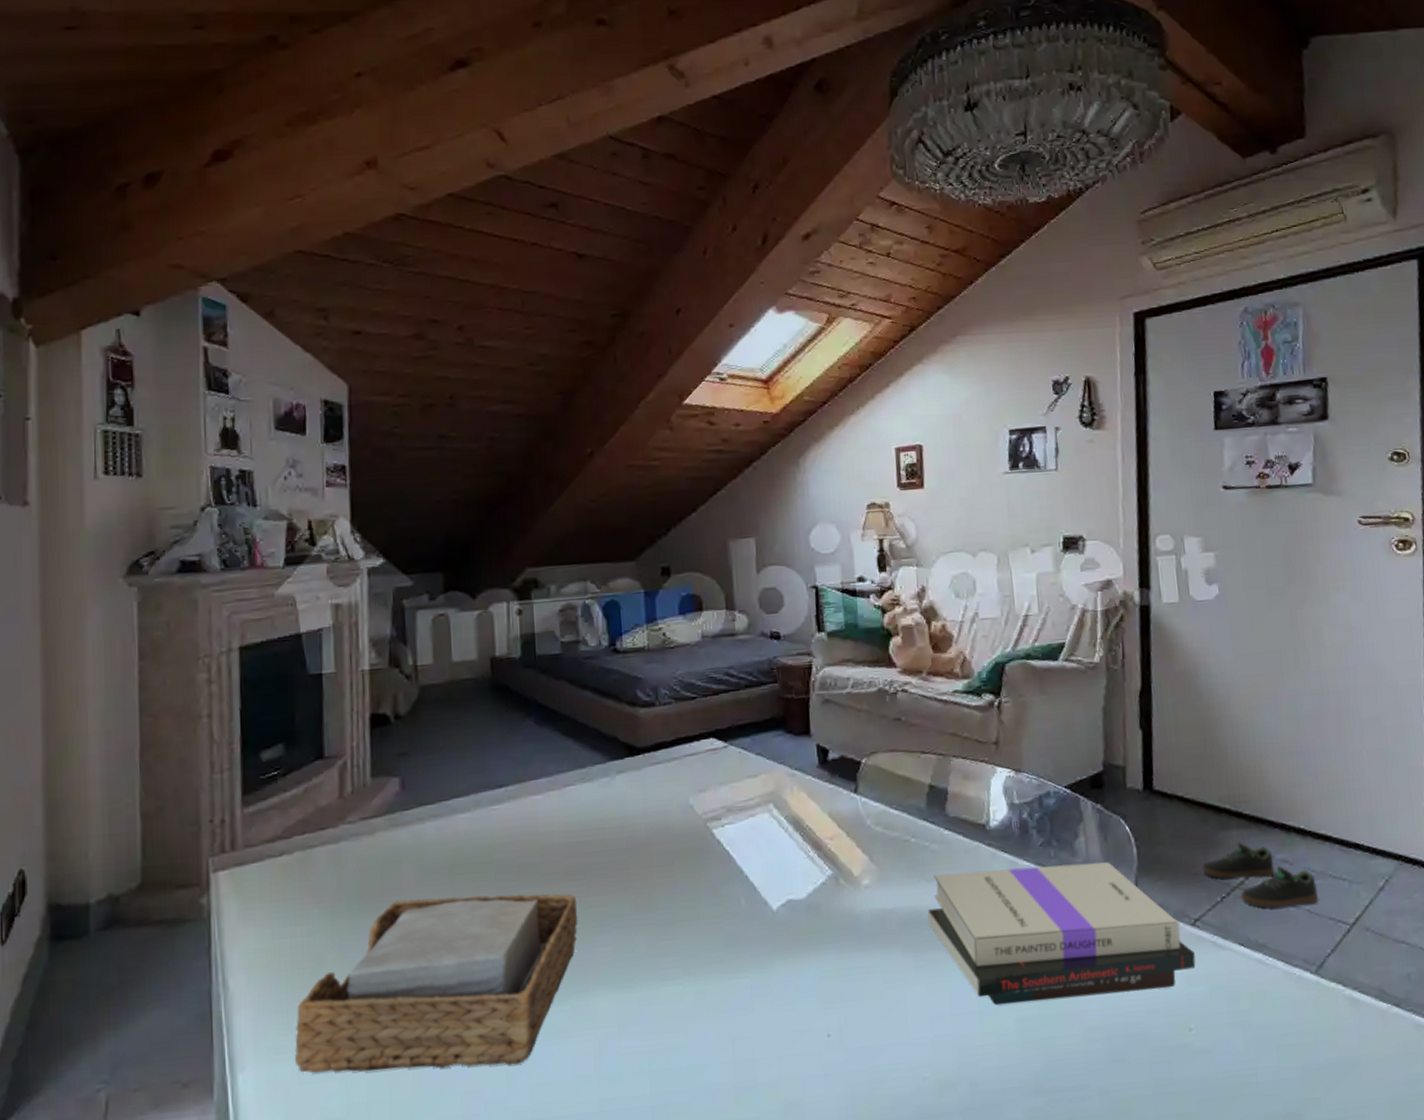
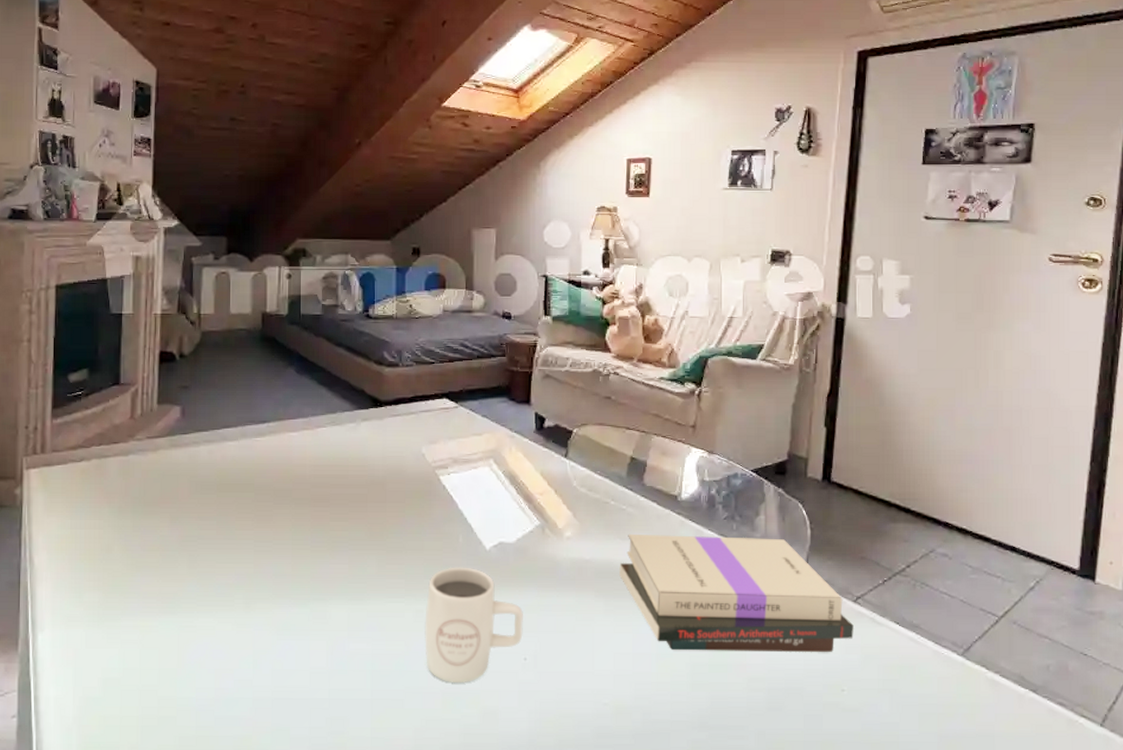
napkin holder: present [295,893,578,1073] -> none [84,508,321,652]
mug: none [708,933,824,1075] -> present [424,567,523,684]
shoe: present [1201,842,1319,909] -> none [868,534,973,596]

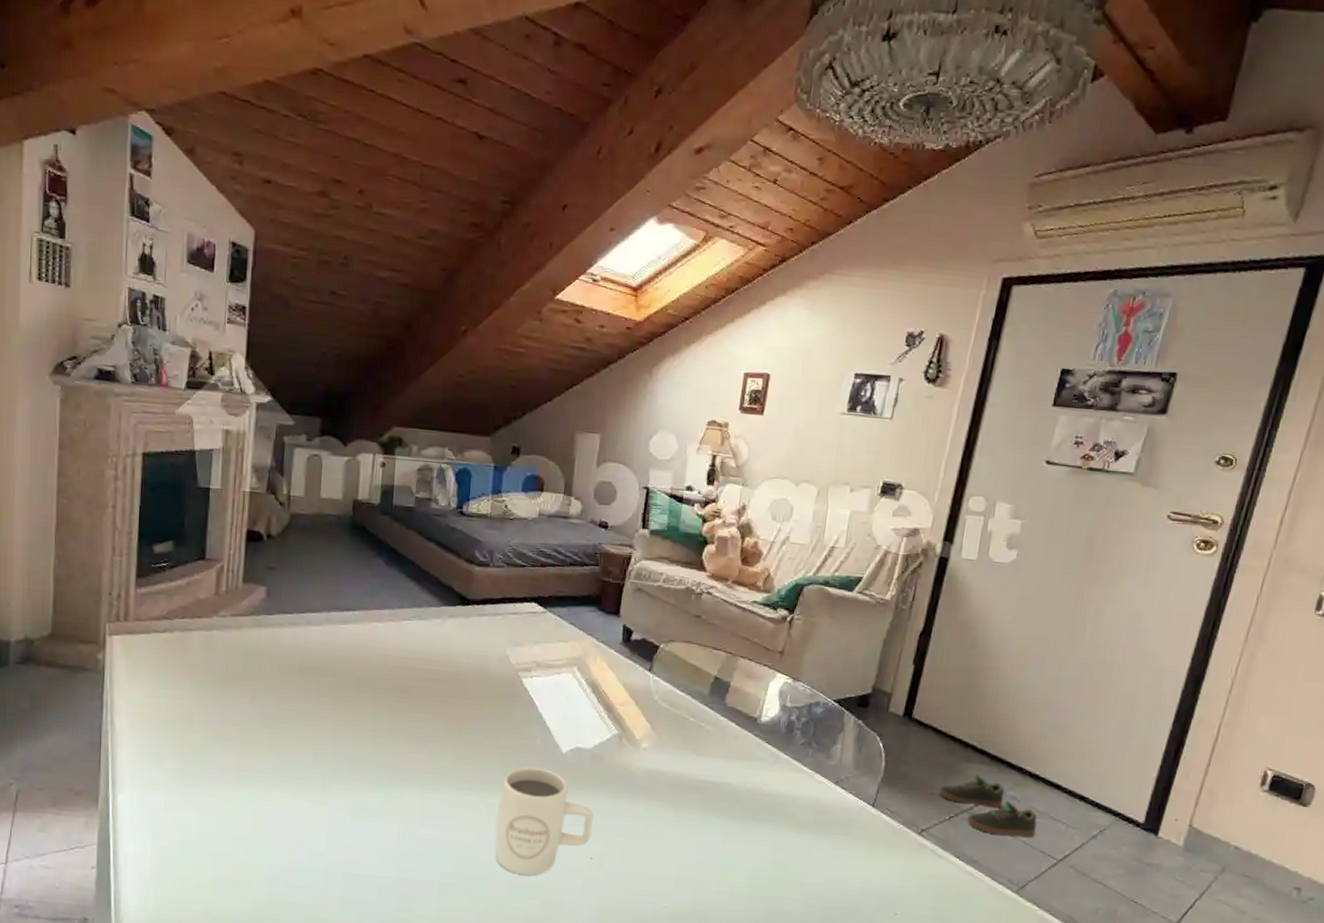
books: present [619,533,854,652] -> none [691,750,915,878]
shoe: none [868,534,973,596] -> present [938,775,1037,838]

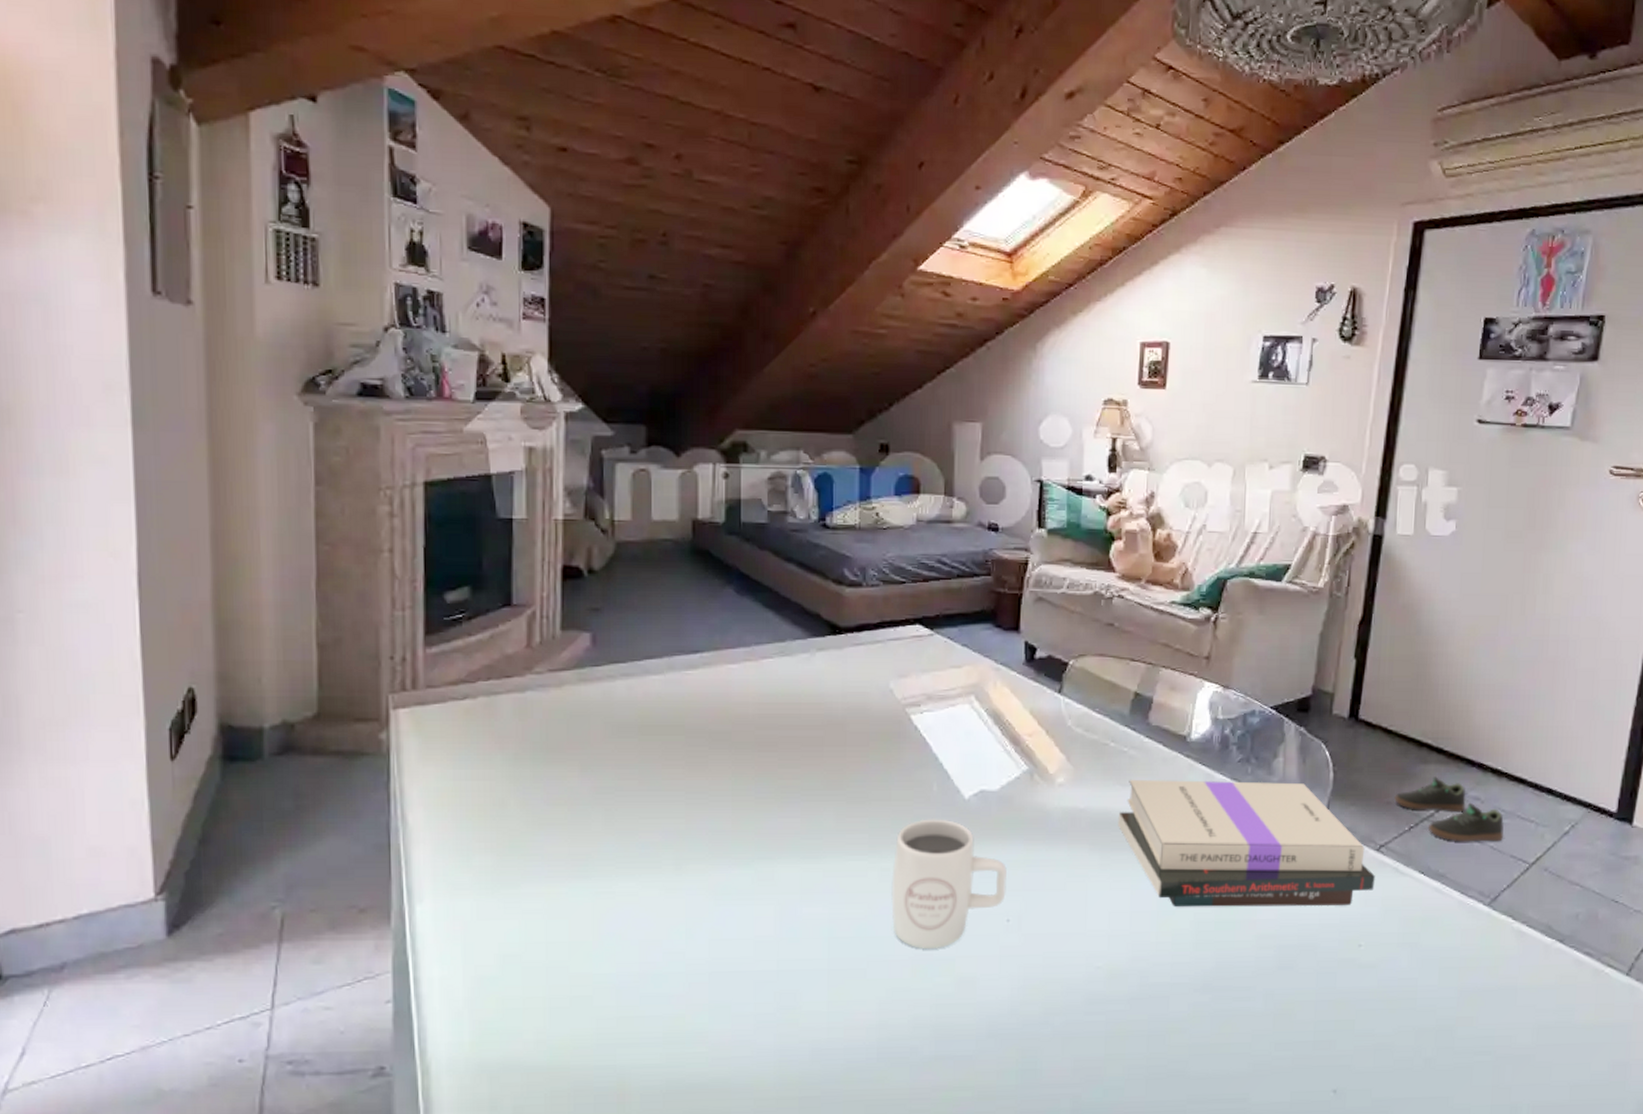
books: none [691,750,915,878] -> present [1118,779,1375,907]

